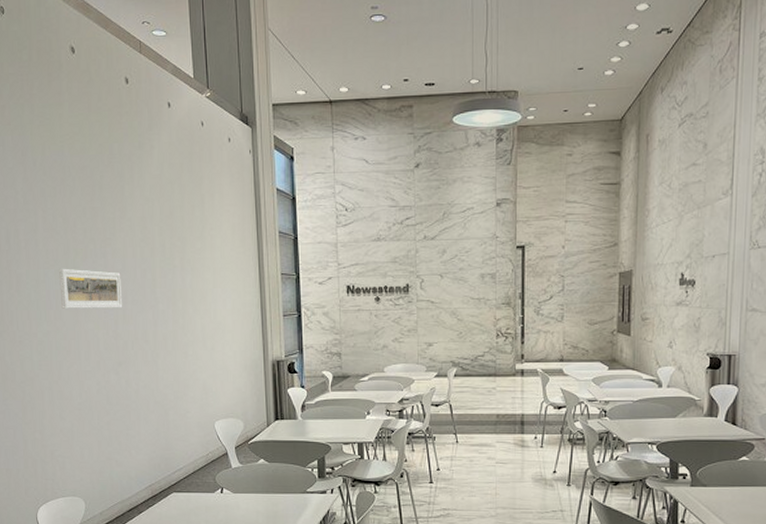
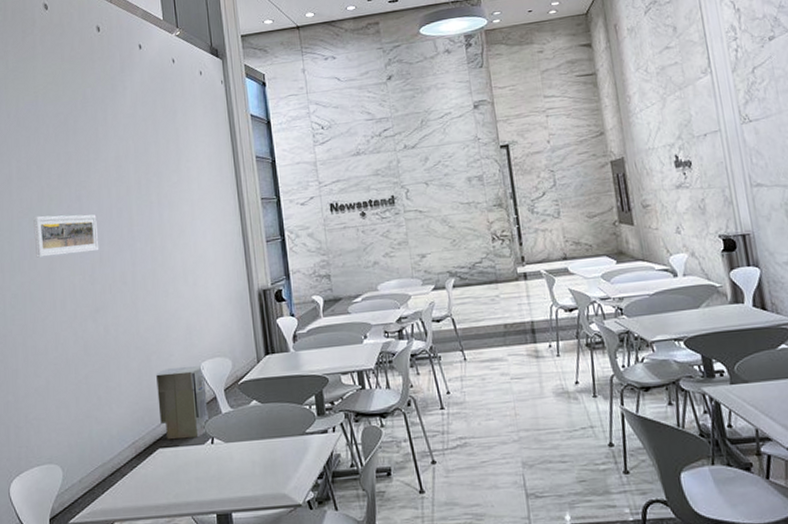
air purifier: none [173,423,219,487] -> present [156,364,208,440]

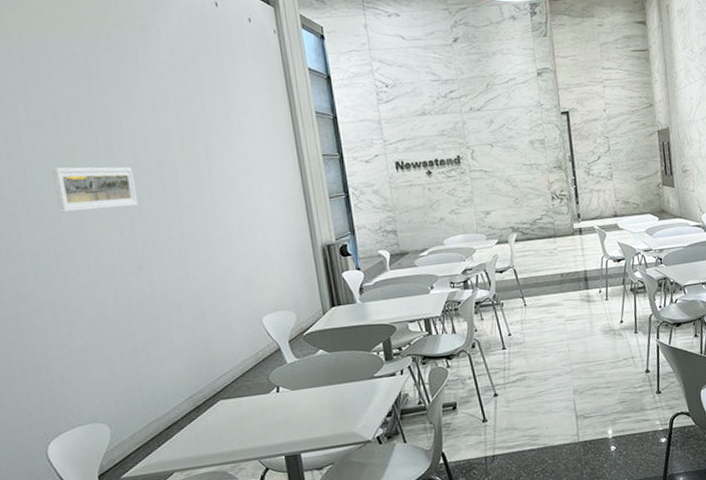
air purifier: present [156,364,208,440] -> none [213,318,273,392]

